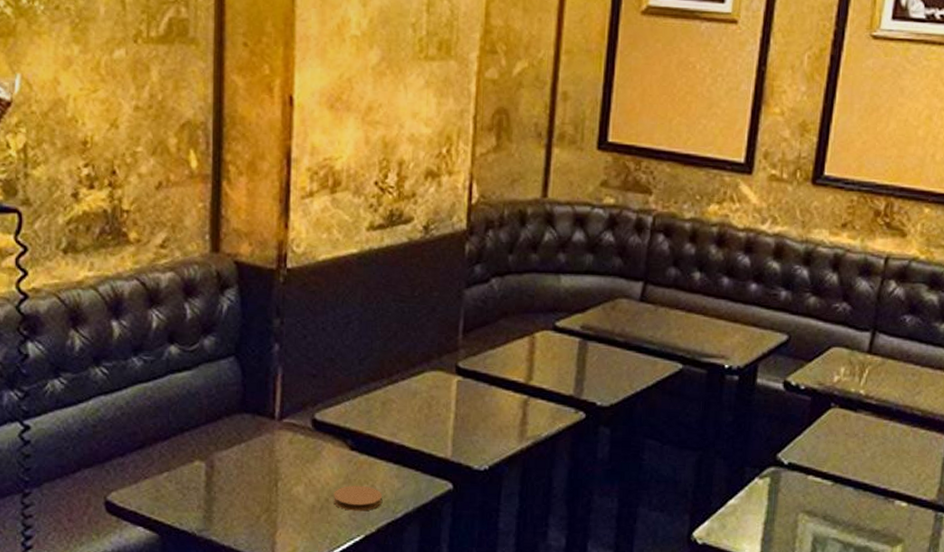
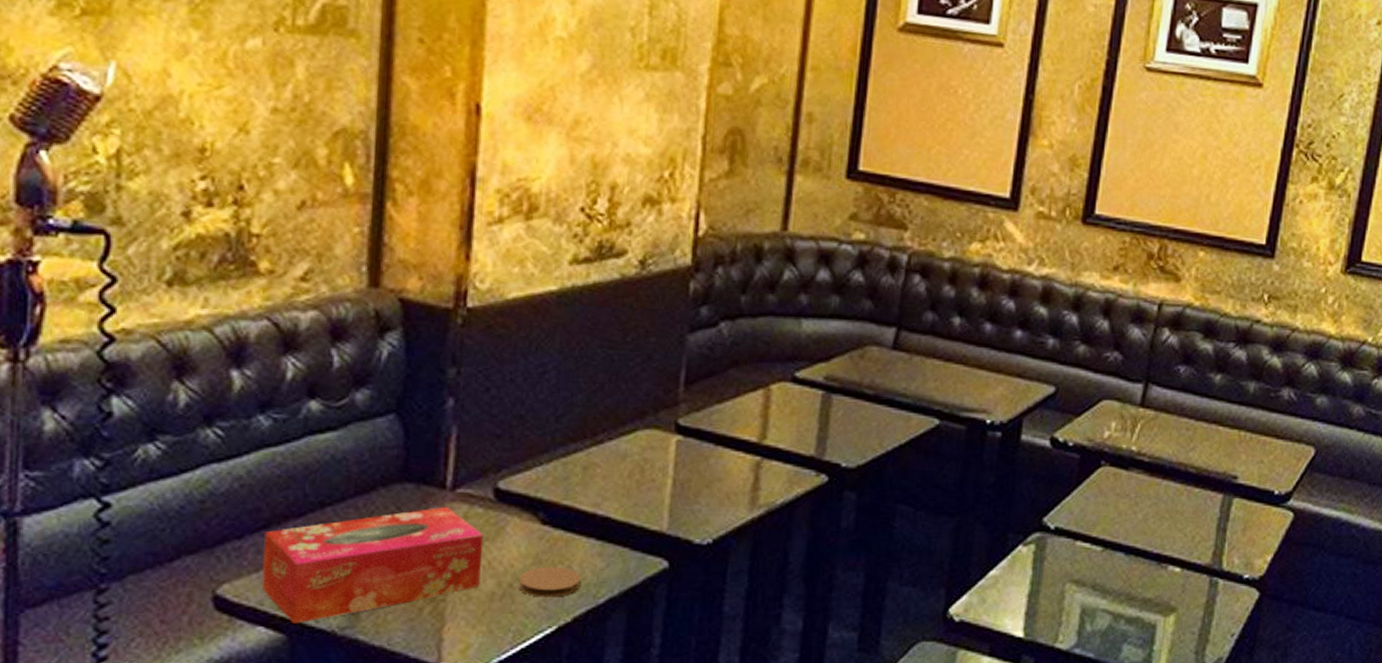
tissue box: none [140,433,305,525] -> present [262,506,484,624]

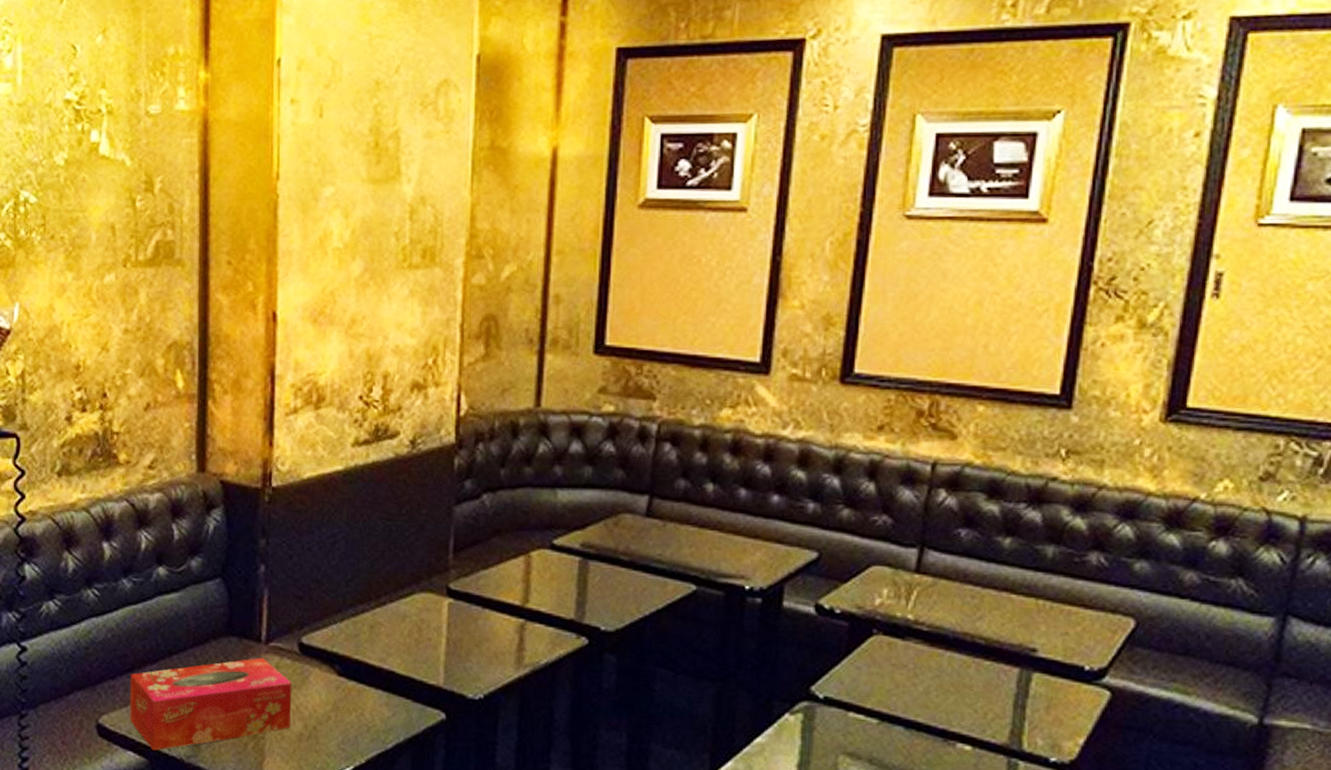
coaster: present [519,566,581,598] -> none [322,712,371,741]

